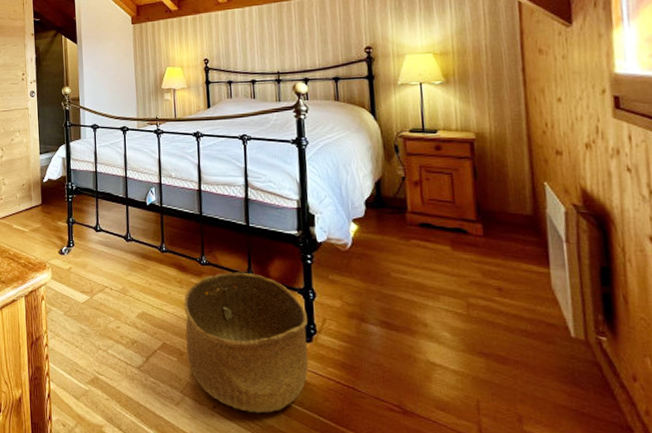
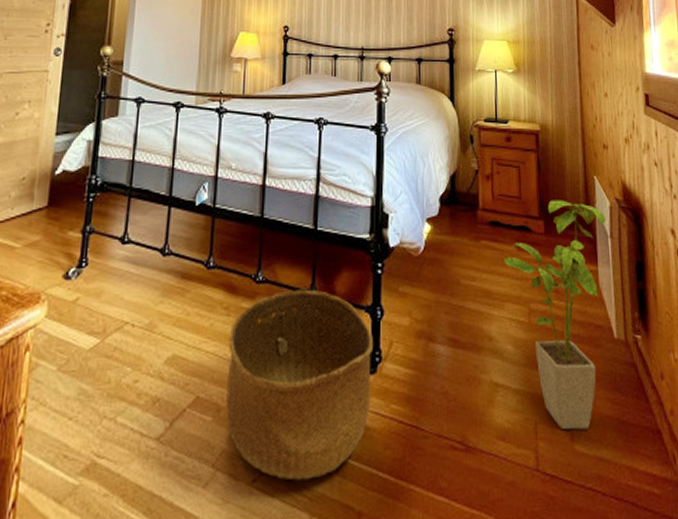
house plant: none [436,205,560,414] -> present [503,200,606,430]

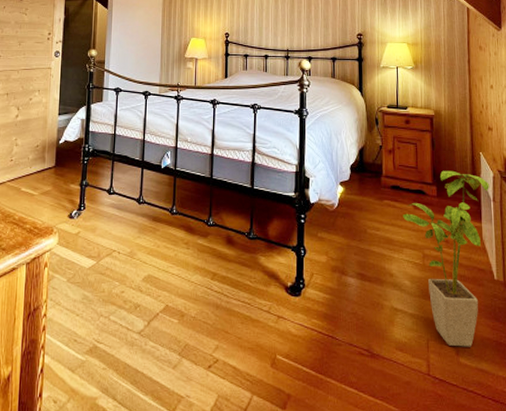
basket: present [226,289,373,481] -> none [188,232,298,369]

